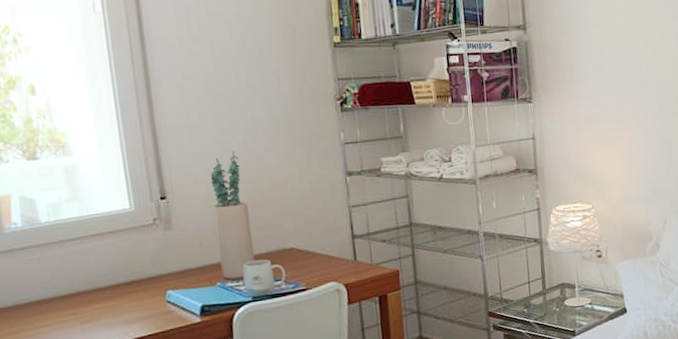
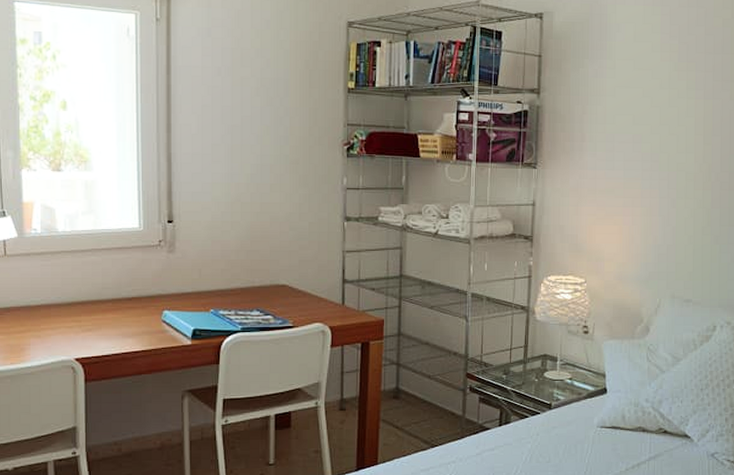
vase: present [210,151,255,281] -> none [215,184,248,308]
mug: present [242,259,286,298] -> none [235,293,276,328]

